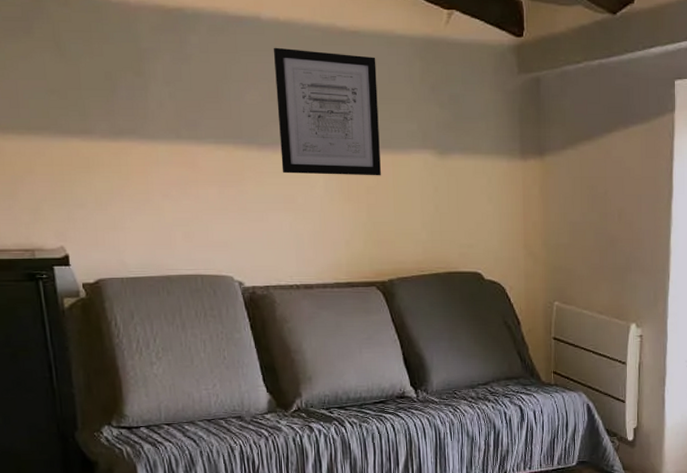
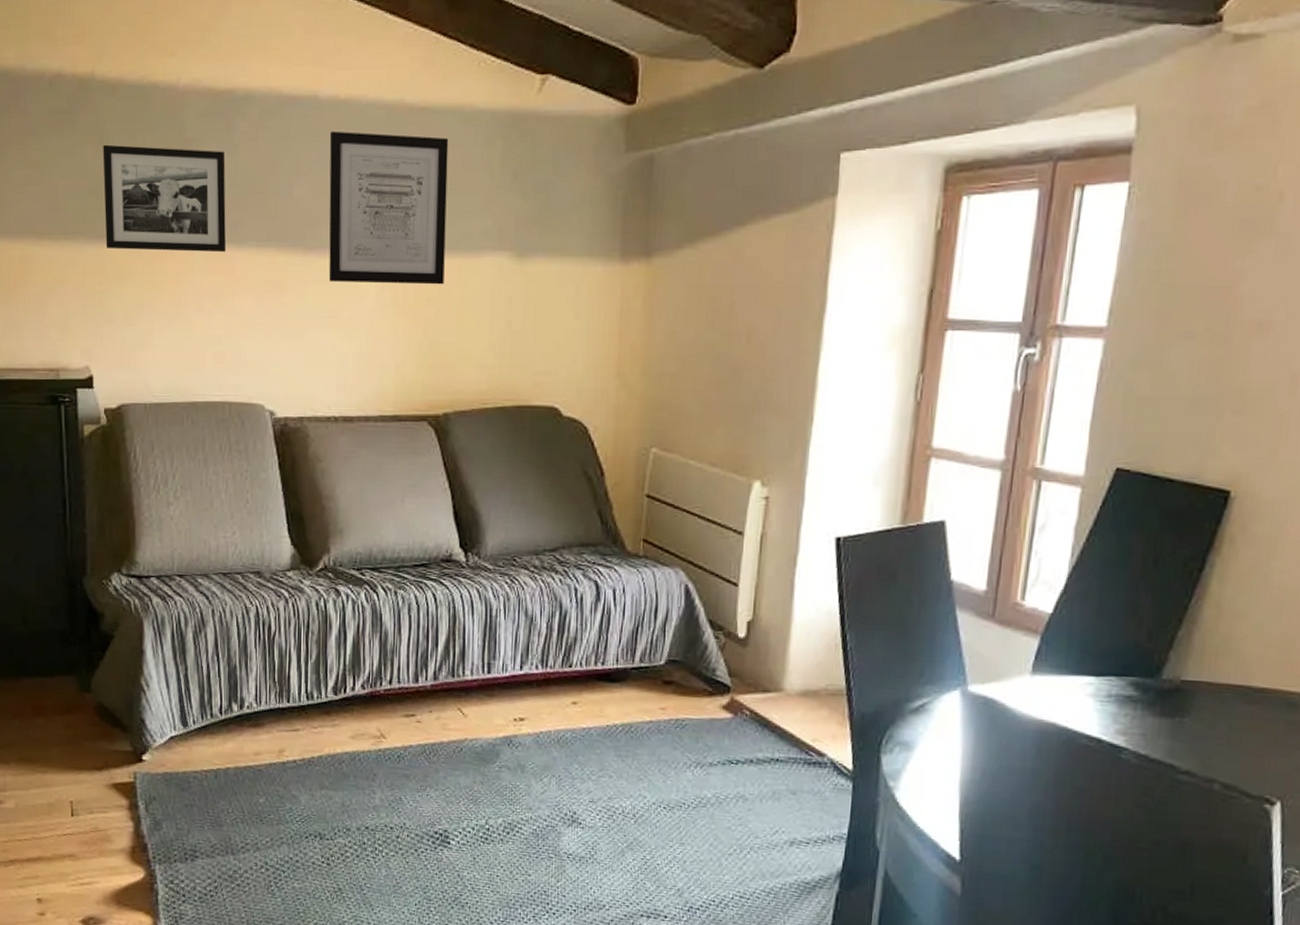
picture frame: none [60,50,188,148] -> present [103,144,227,253]

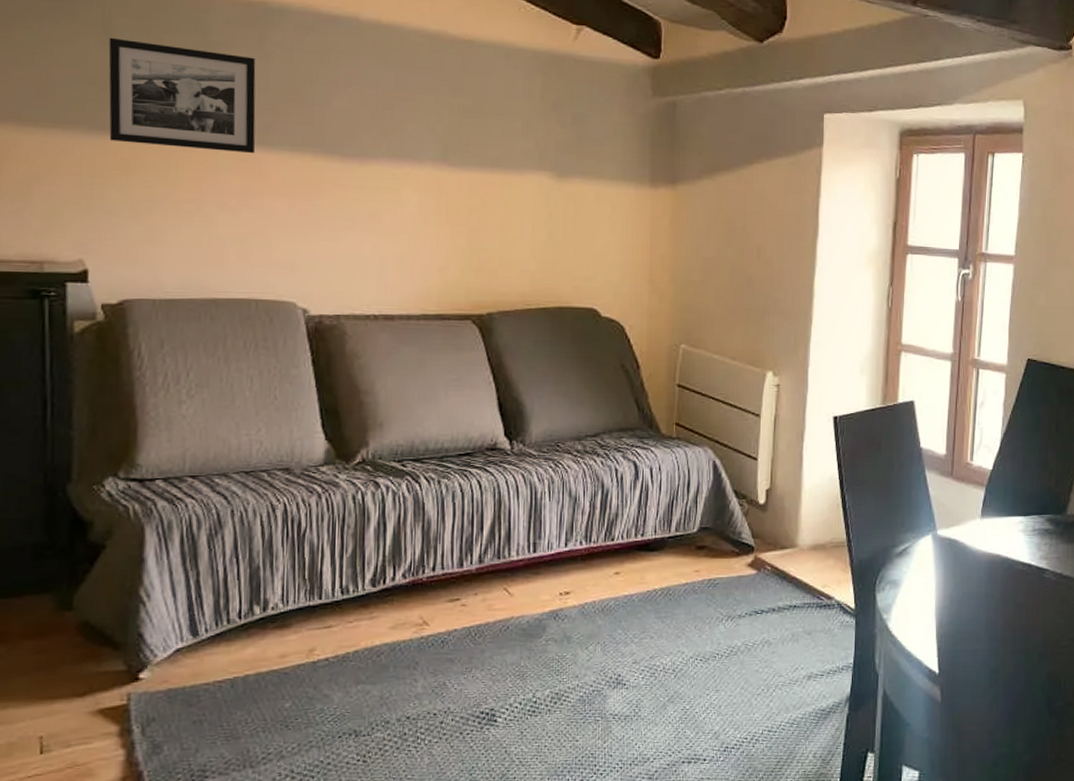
wall art: present [328,131,449,285] -> none [368,51,491,197]

